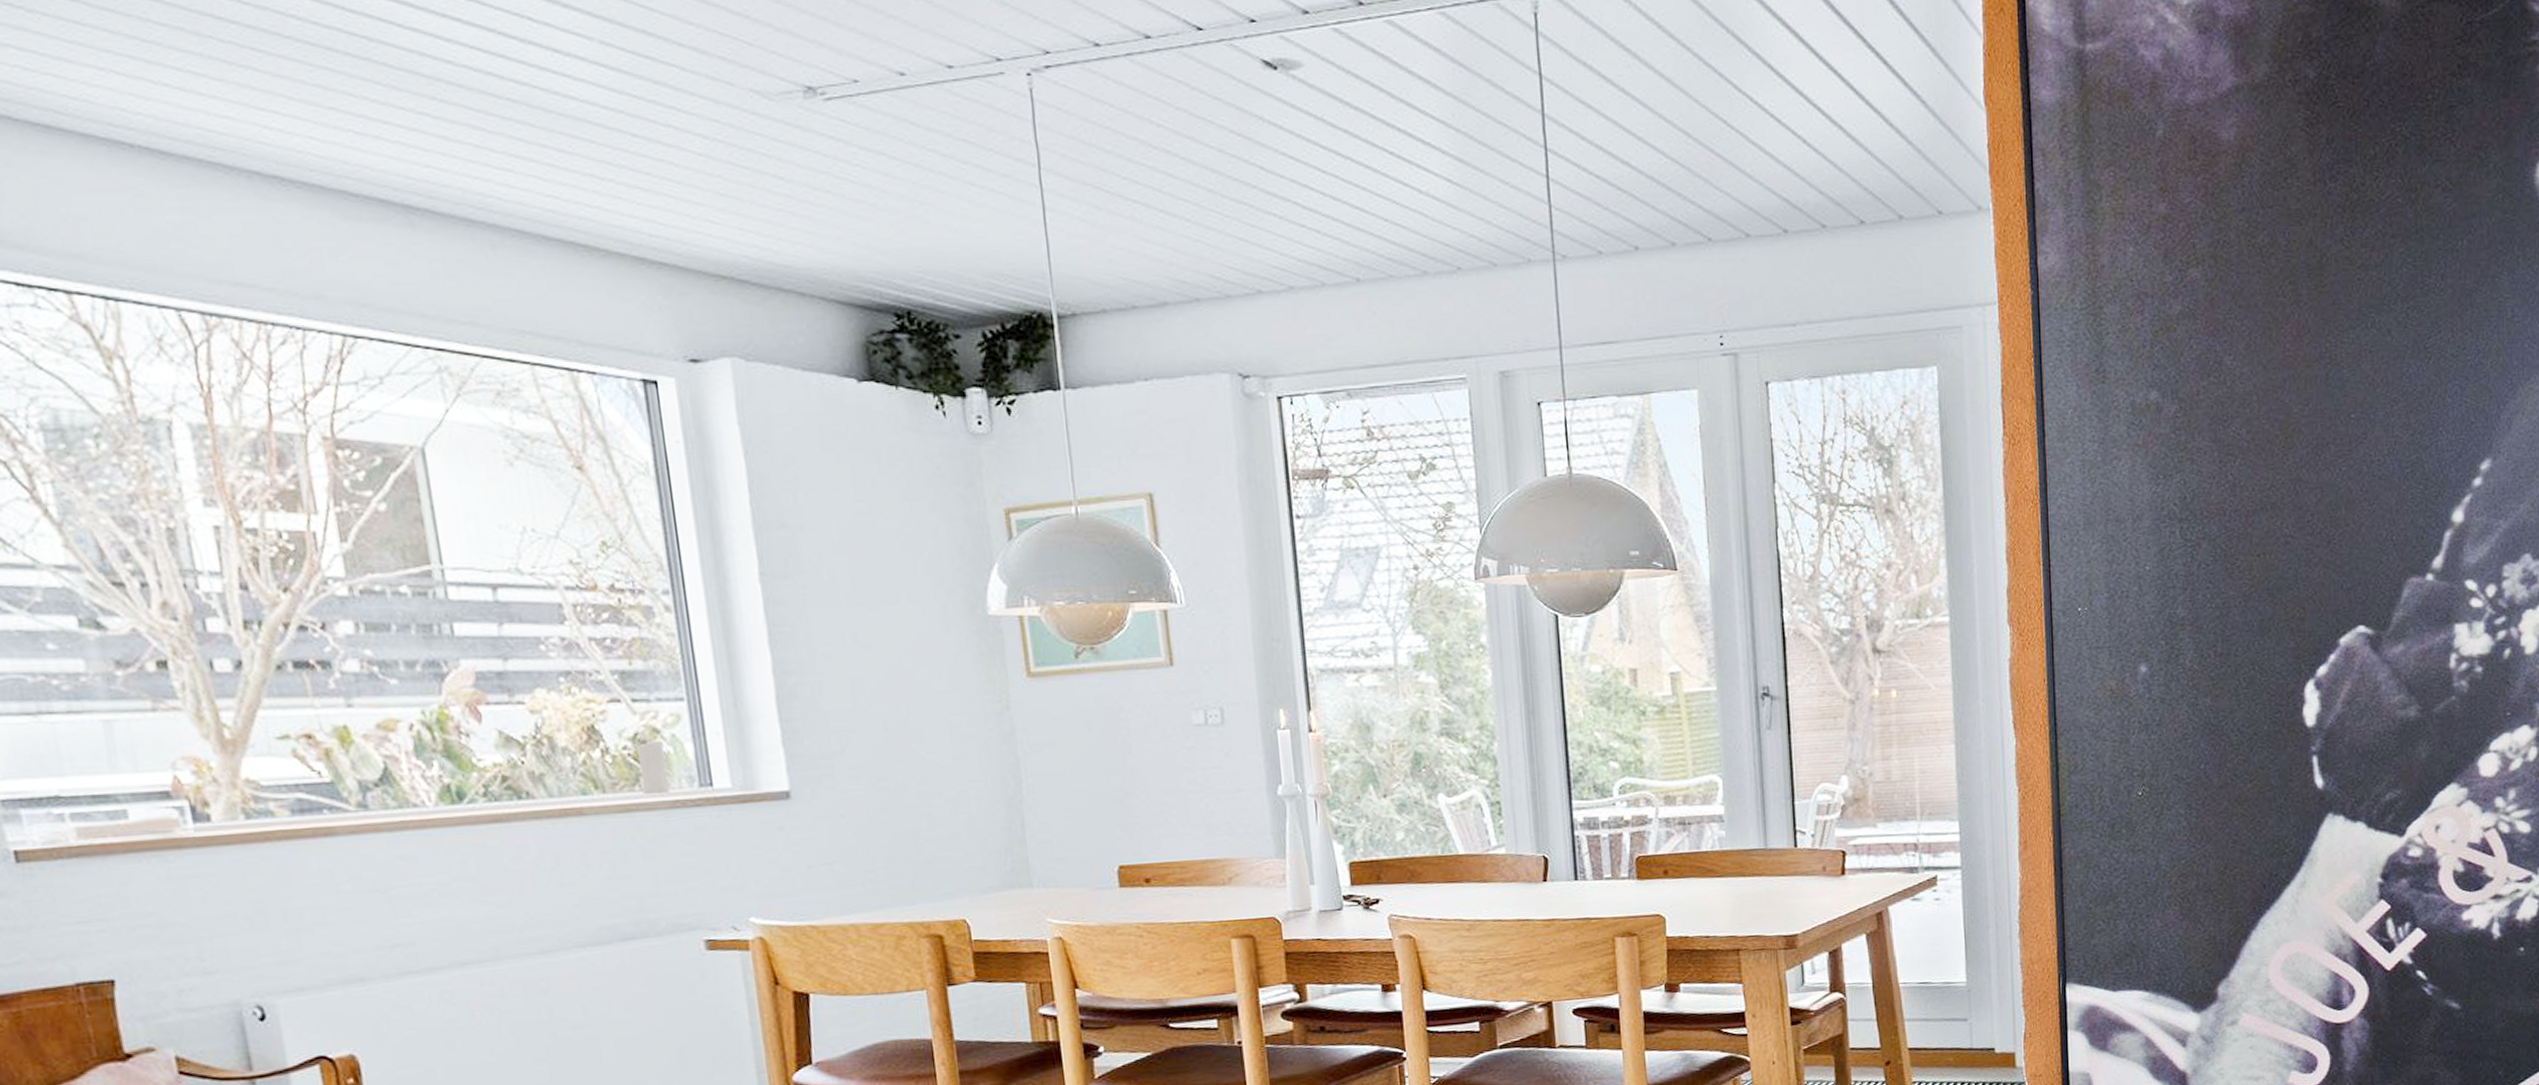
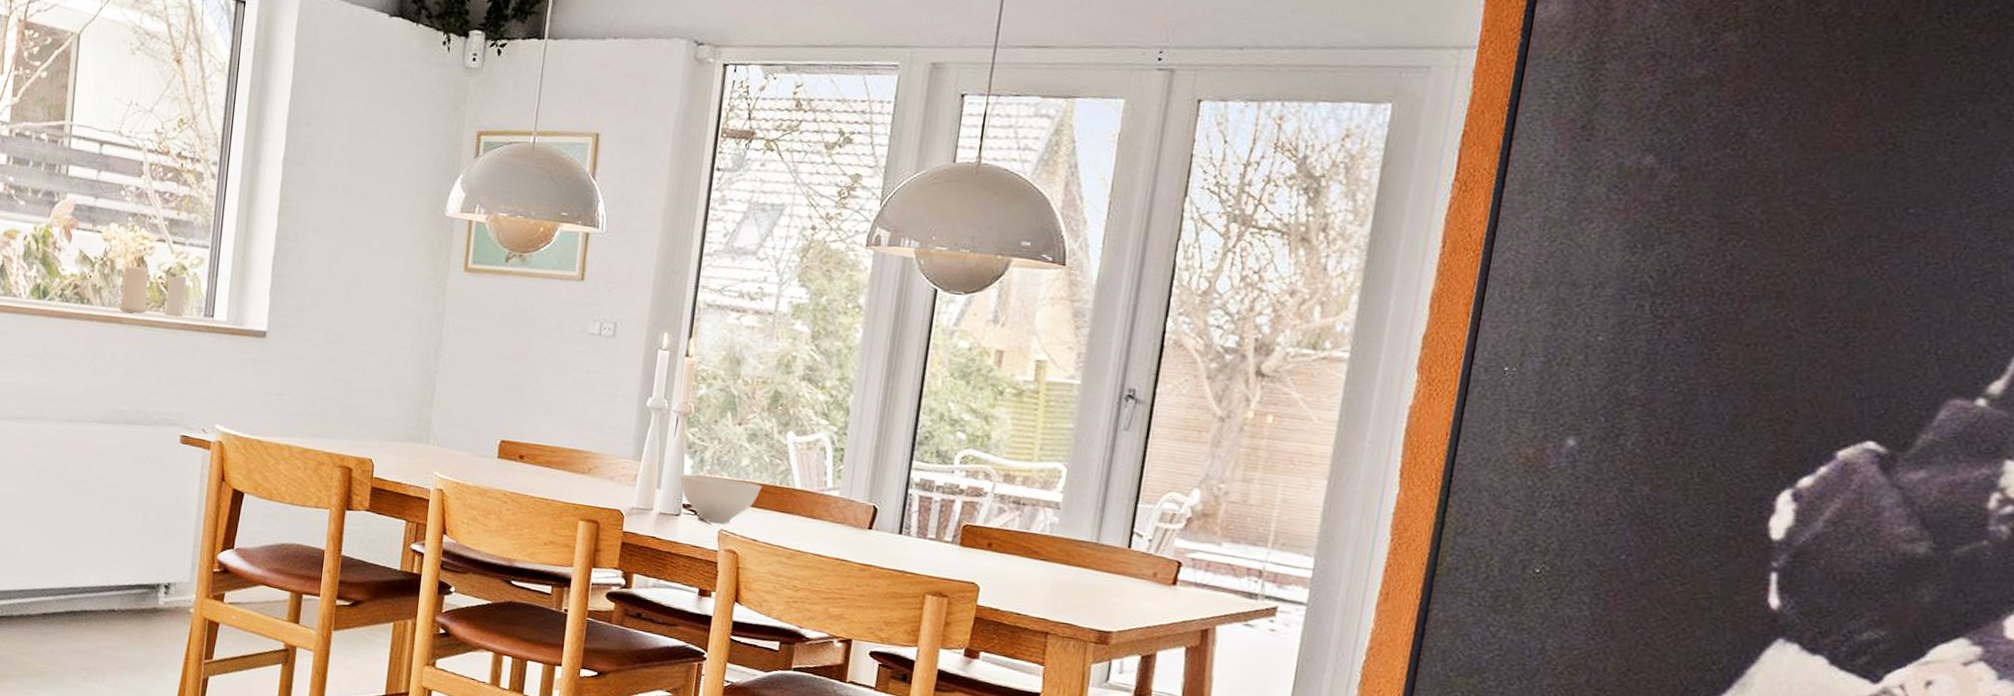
candle: none [570,739,616,800] -> present [119,266,149,314]
bowl: none [1331,857,1424,910] -> present [678,473,762,524]

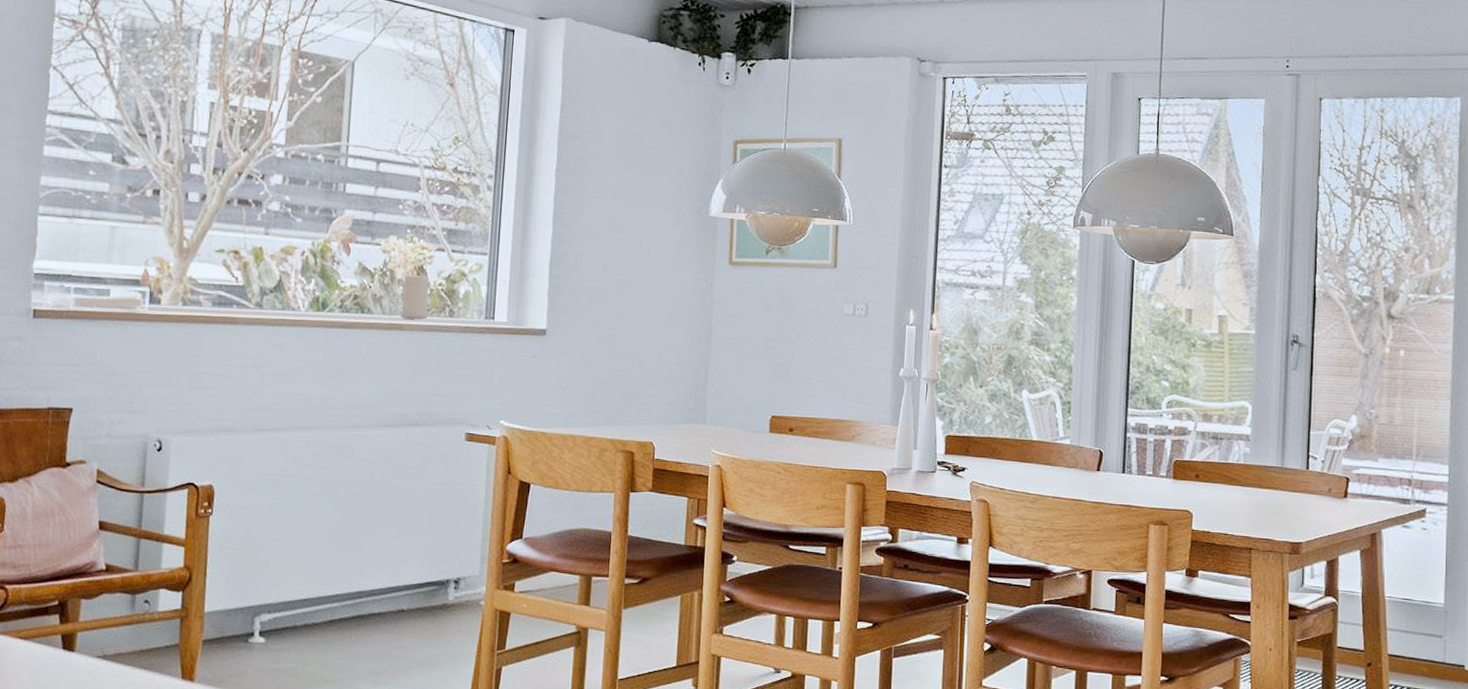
candle: present [164,274,187,317] -> none [445,280,467,320]
bowl: present [678,473,762,524] -> none [932,434,1005,476]

